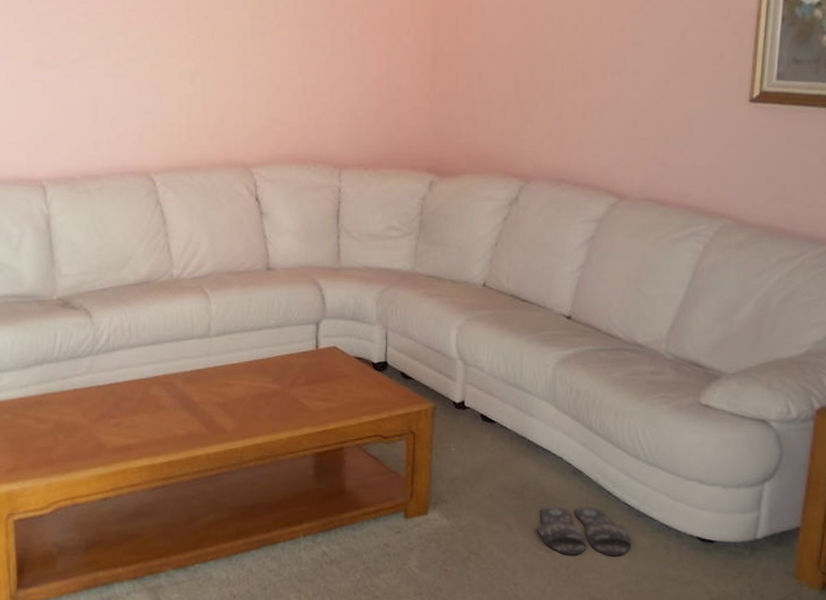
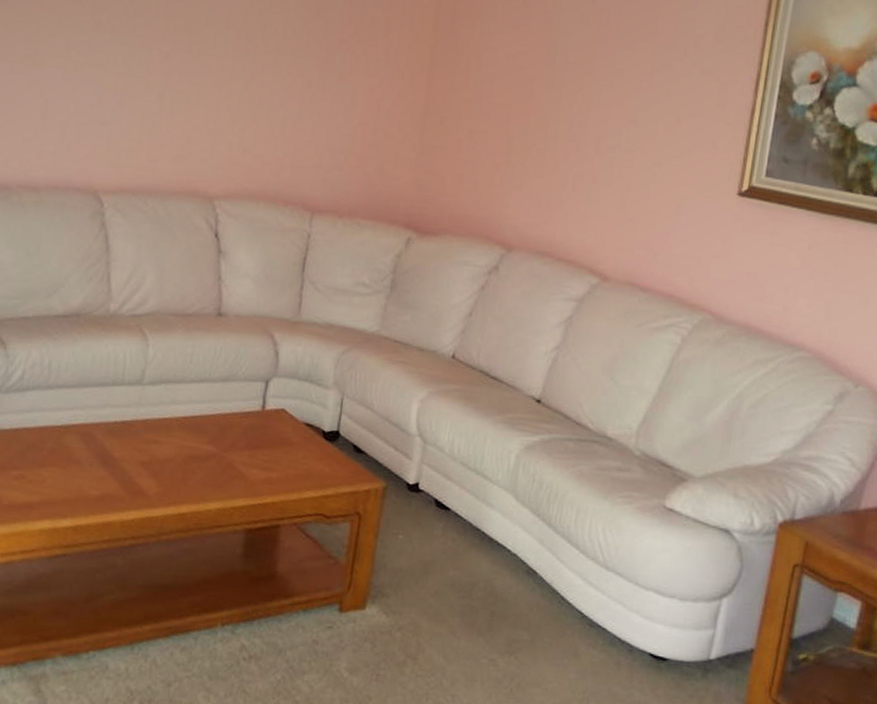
slippers: present [537,504,632,556] -> none [482,606,582,670]

